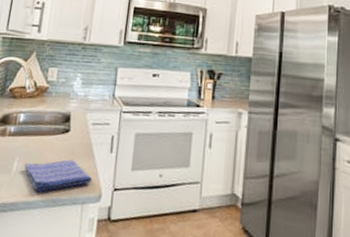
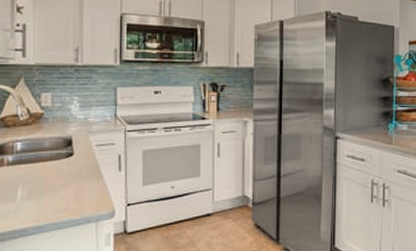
dish towel: present [24,159,93,192] -> none [30,181,104,215]

